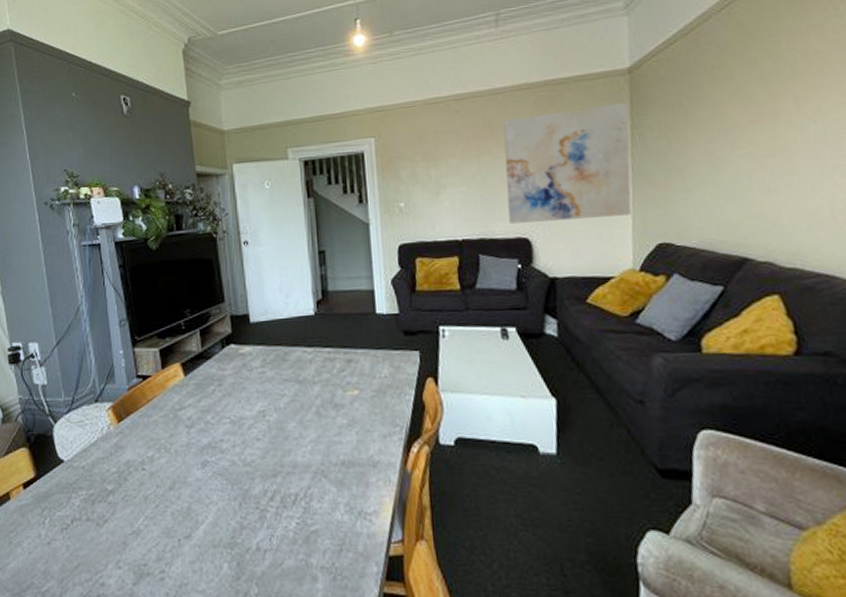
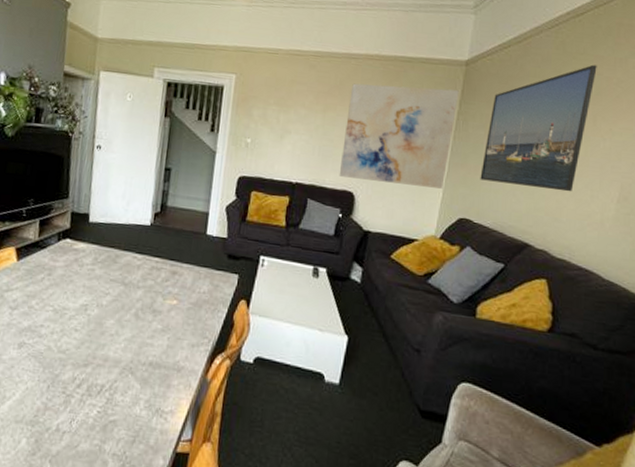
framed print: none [669,39,789,197] -> present [480,64,597,192]

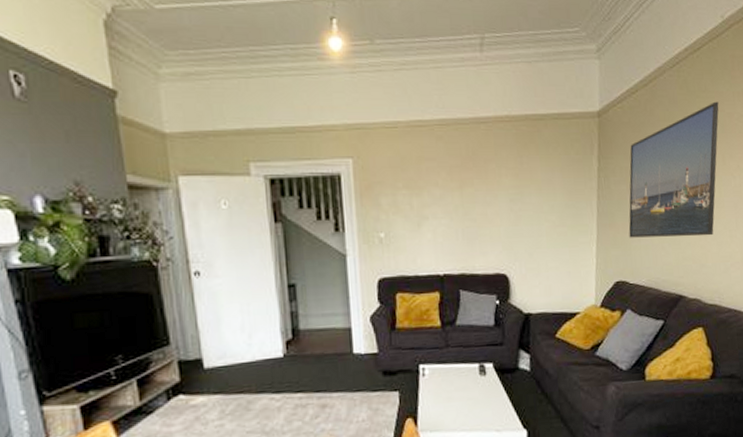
wall art: present [339,83,459,189] -> none [485,145,597,259]

